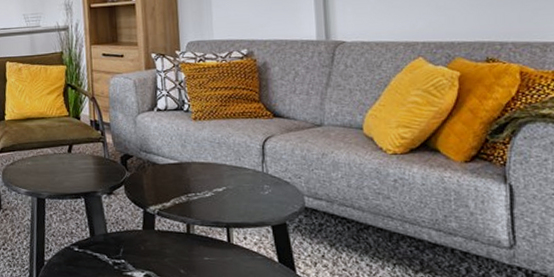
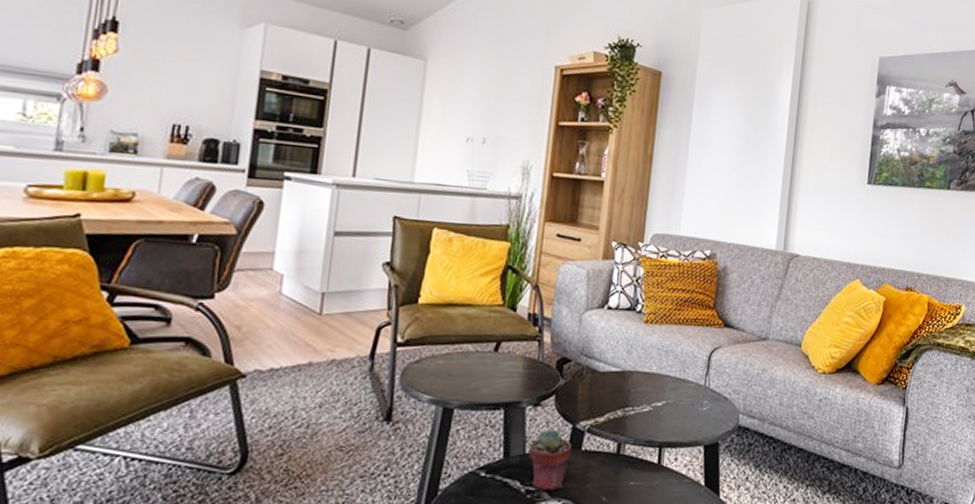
potted succulent: none [109,213,147,264] -> present [528,429,573,491]

